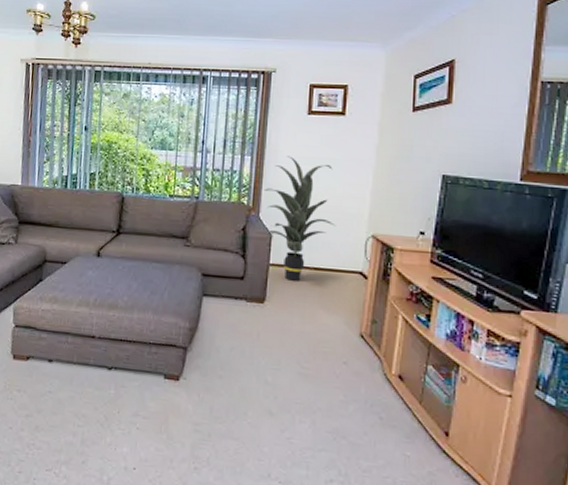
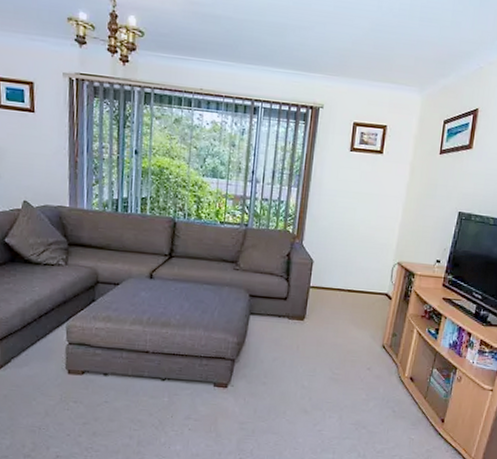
indoor plant: present [264,156,336,281] -> none [307,189,369,301]

